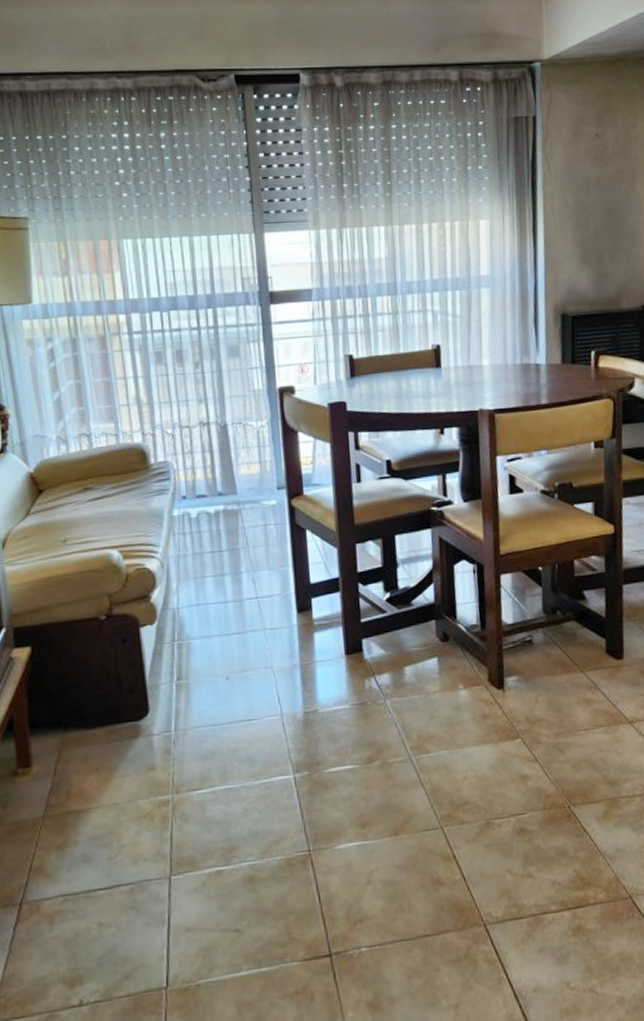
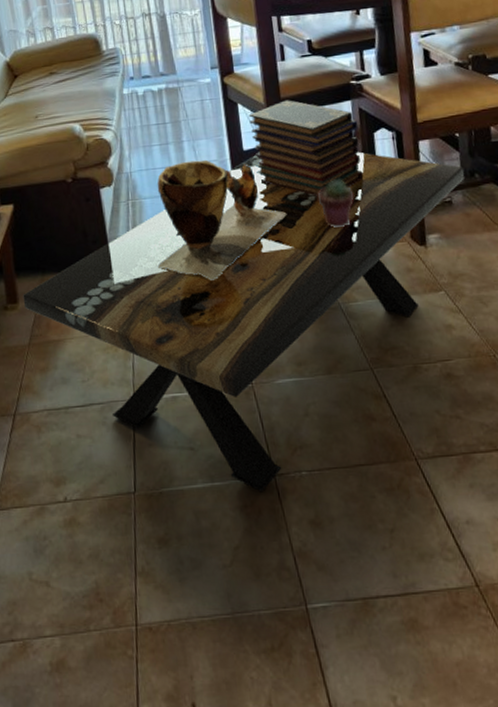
coffee table: none [38,586,546,975] -> present [23,151,465,492]
clay pot: none [205,593,357,734] -> present [157,159,287,281]
book stack: none [318,527,442,637] -> present [248,100,364,197]
potted succulent: none [390,617,431,671] -> present [317,179,354,228]

